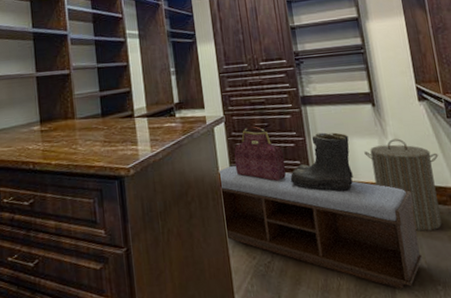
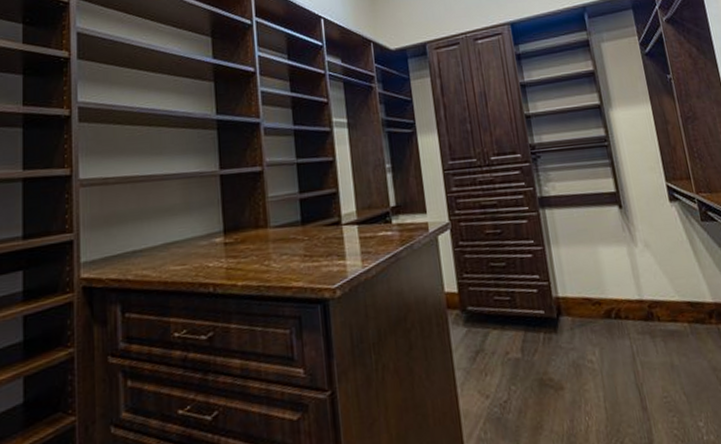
bench: present [217,165,423,289] -> none [442,282,681,429]
handbag: present [234,126,287,181] -> none [462,233,524,301]
boots: present [290,132,353,192] -> none [528,239,600,311]
laundry hamper: present [364,138,442,232] -> none [611,246,701,357]

